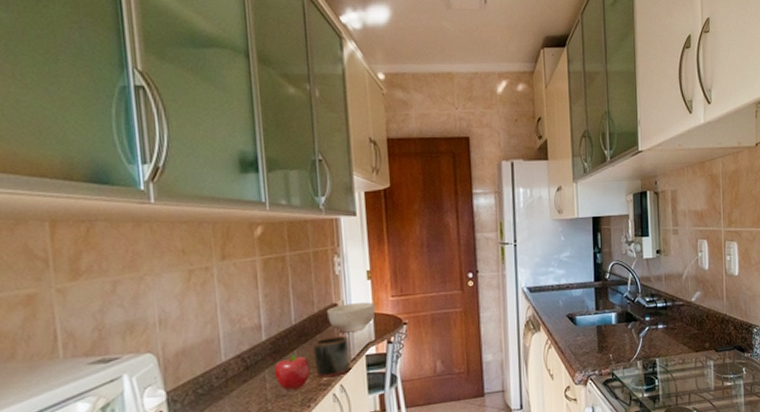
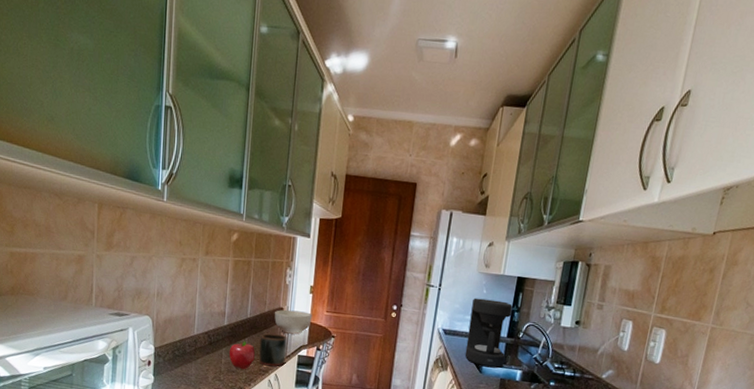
coffee maker: none [552,245,597,318] -> present [464,298,514,368]

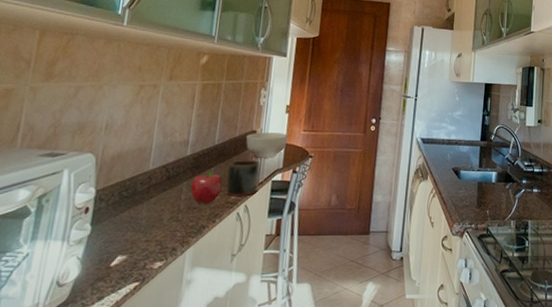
coffee maker: present [464,298,514,368] -> none [443,105,484,172]

